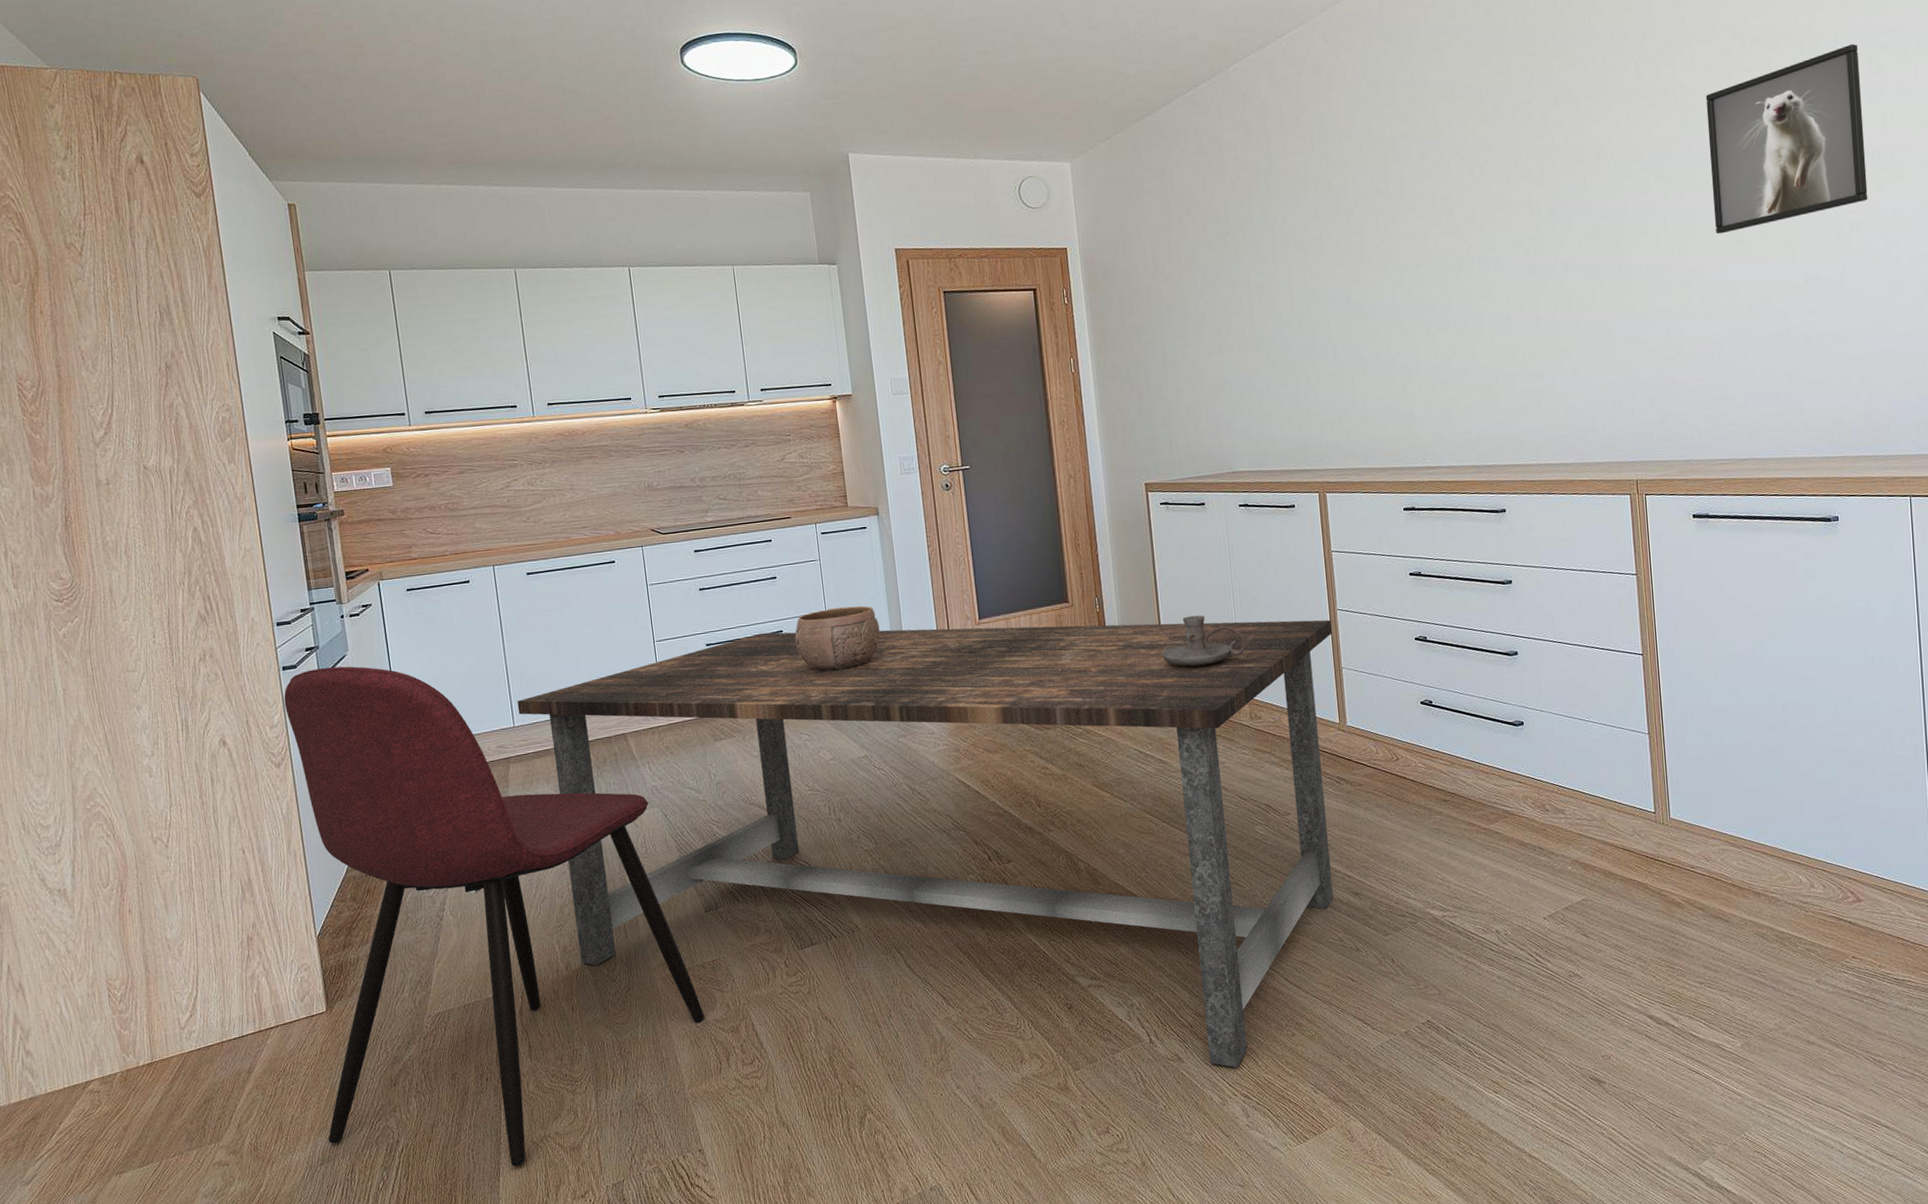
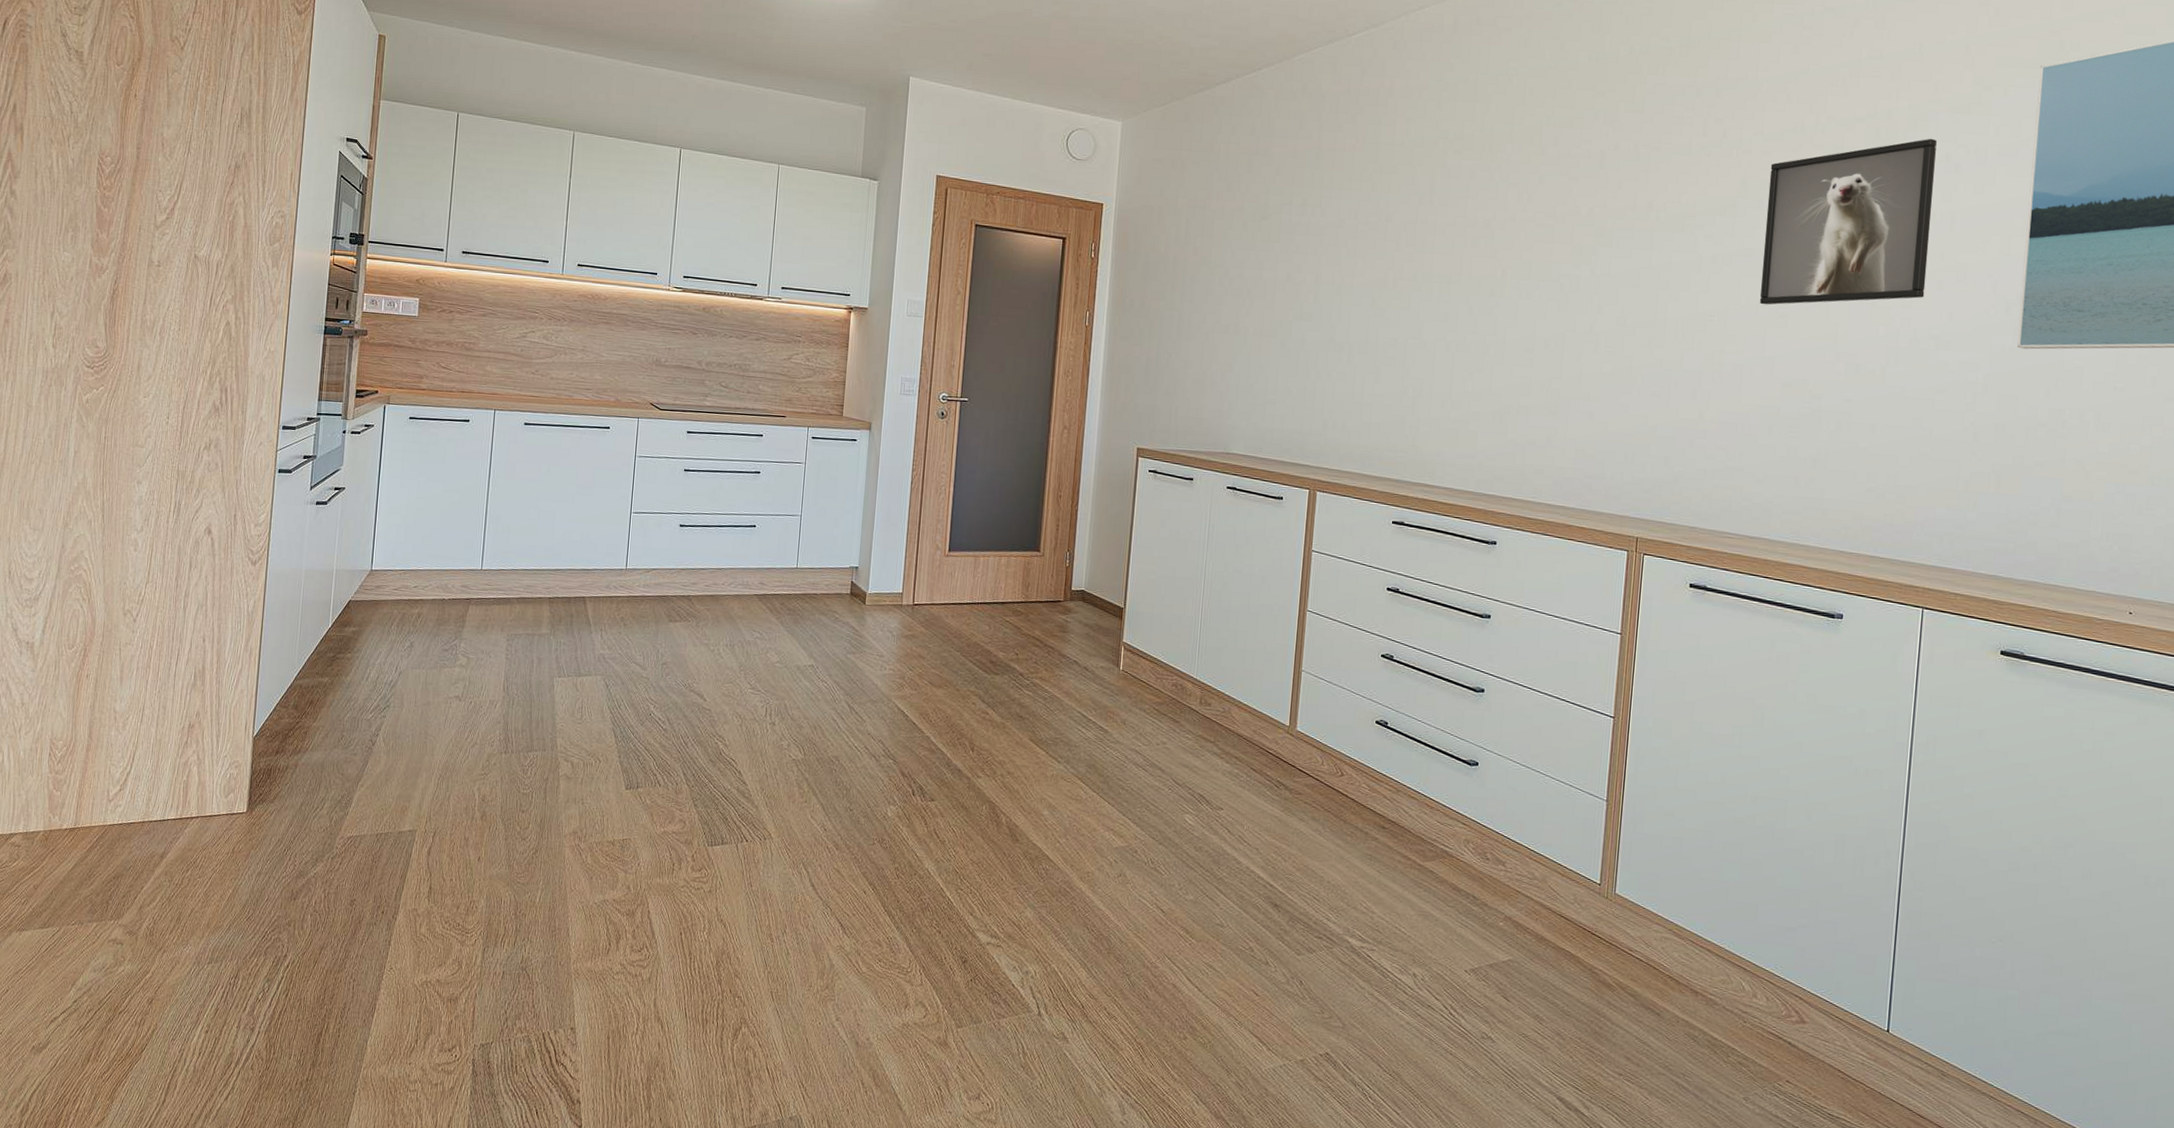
dining chair: present [283,666,705,1167] -> none [220,477,604,1006]
dining table: present [517,619,1333,1068] -> none [488,524,1299,1060]
bowl: present [794,605,881,672] -> none [765,512,850,576]
candle holder: present [1162,615,1247,667] -> none [1123,588,1210,642]

